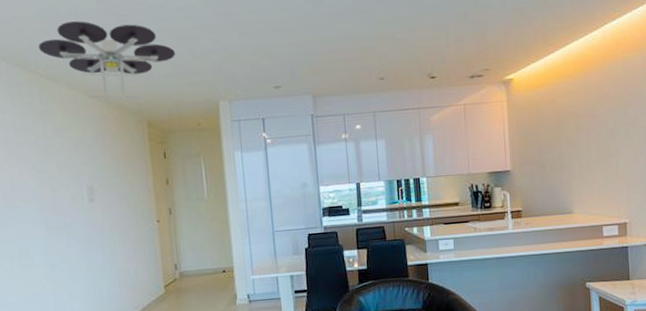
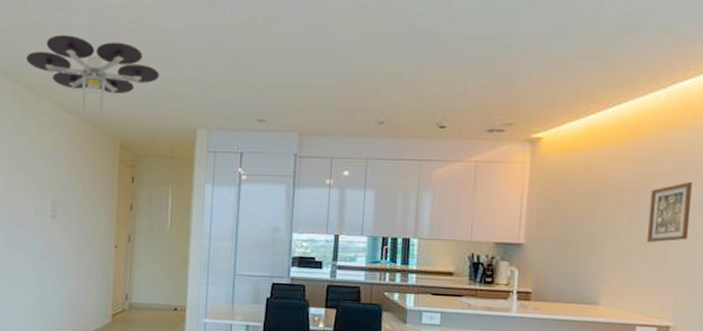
picture frame: none [600,104,631,156] -> present [646,182,692,242]

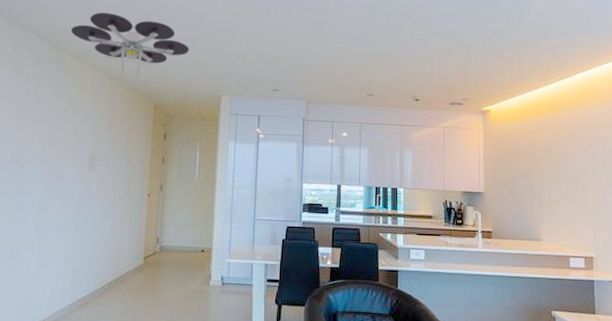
picture frame: present [646,182,692,242] -> none [569,146,598,191]

